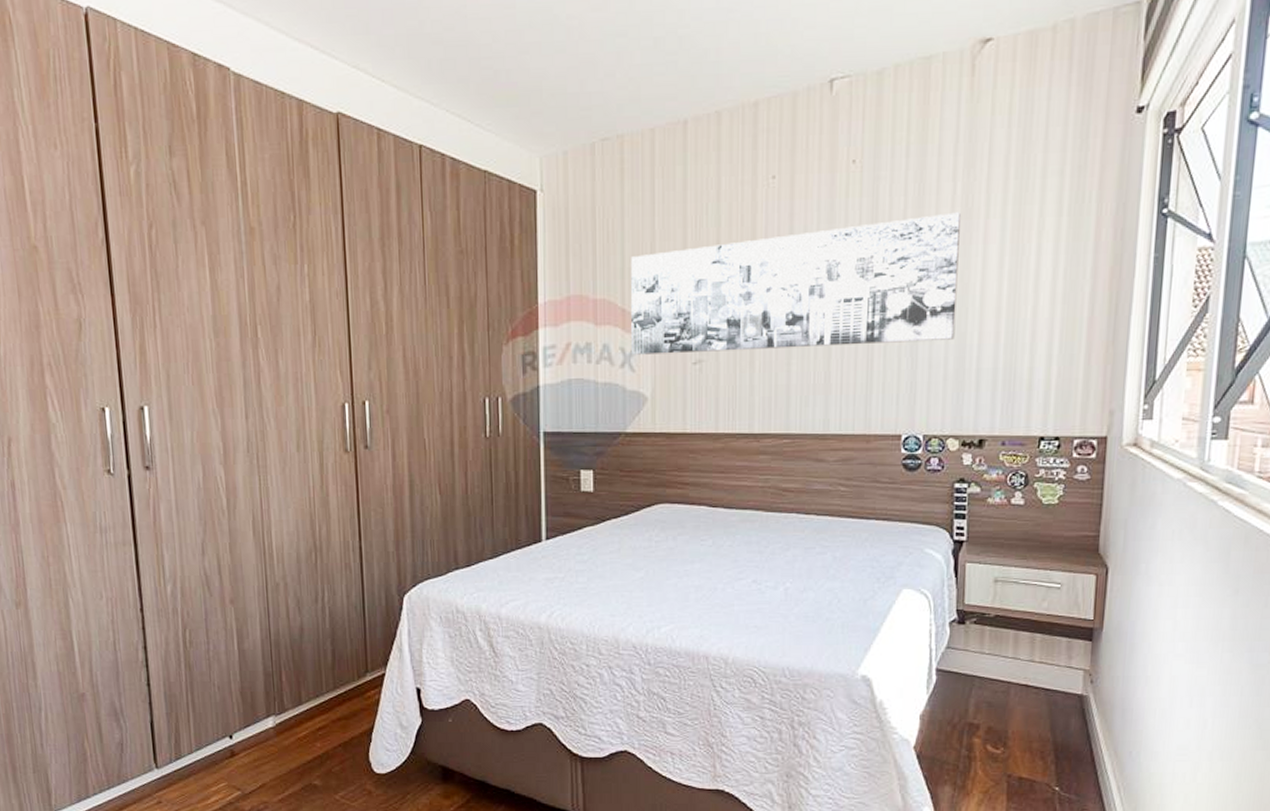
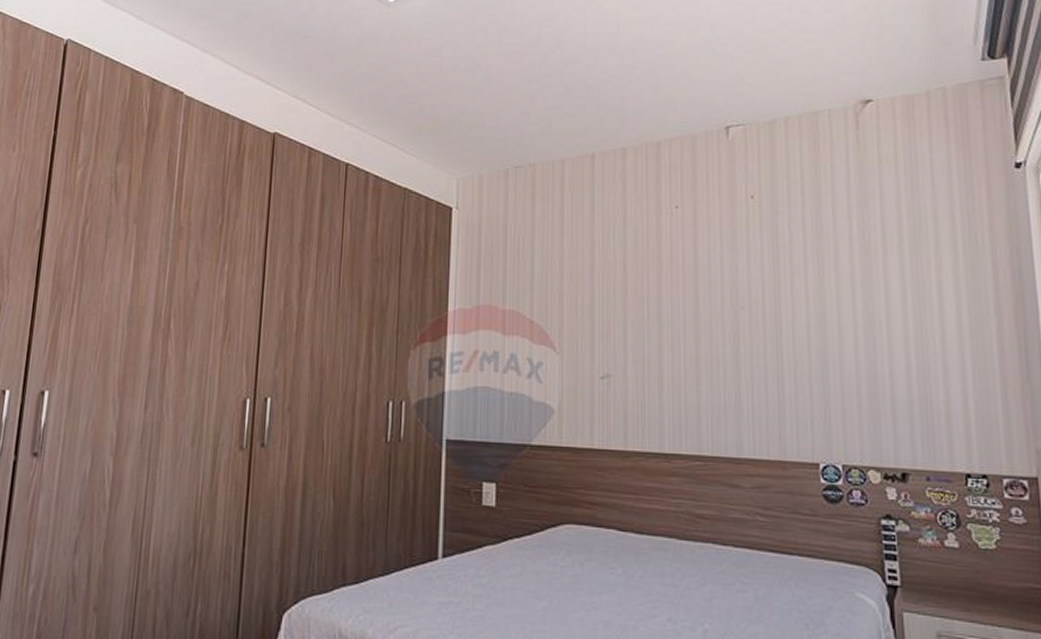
wall art: present [630,212,962,355] -> none [538,247,865,369]

